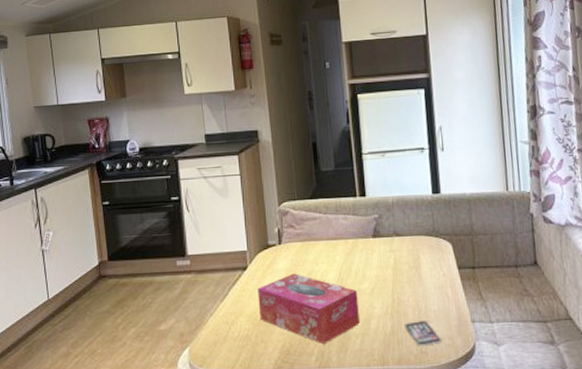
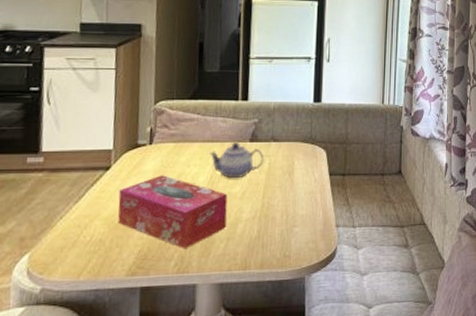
teapot: none [335,238,389,275] -> present [210,141,265,179]
smartphone: present [404,321,441,346] -> none [270,225,305,250]

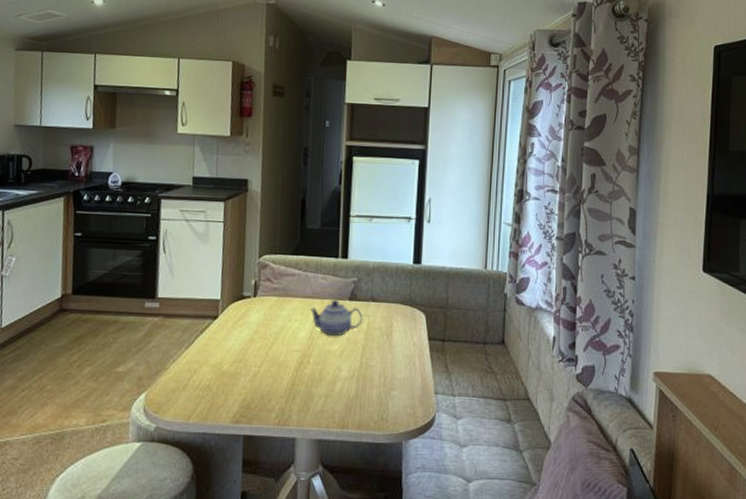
tissue box: present [118,175,228,249] -> none [224,327,327,402]

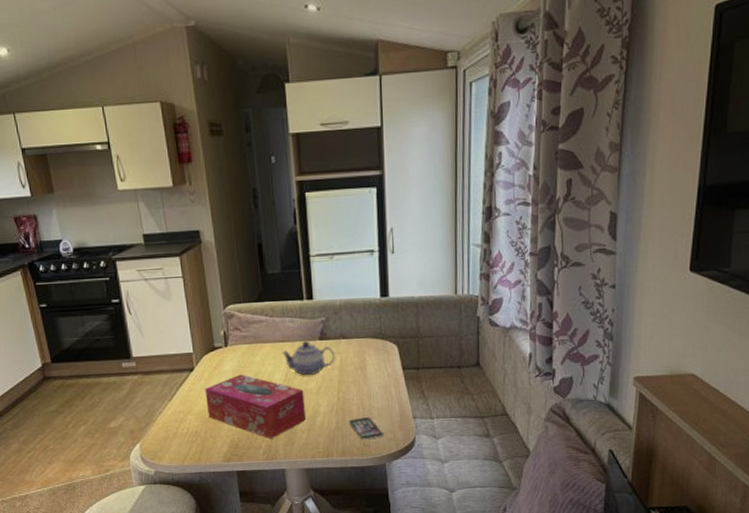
tissue box: none [224,327,327,402] -> present [205,374,306,439]
smartphone: none [368,387,403,413] -> present [348,417,383,440]

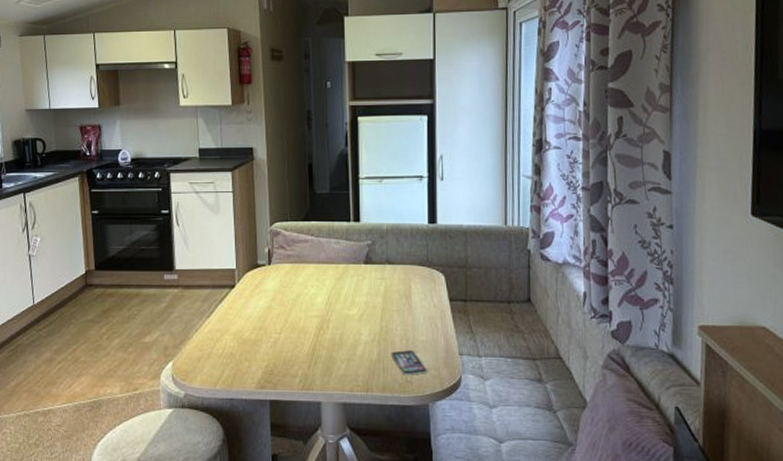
tissue box: present [205,374,306,439] -> none [244,295,346,367]
teapot: present [282,340,336,376] -> none [326,263,380,301]

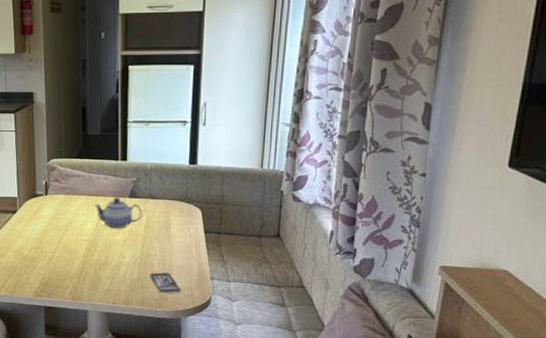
teapot: none [326,263,380,301] -> present [95,196,143,229]

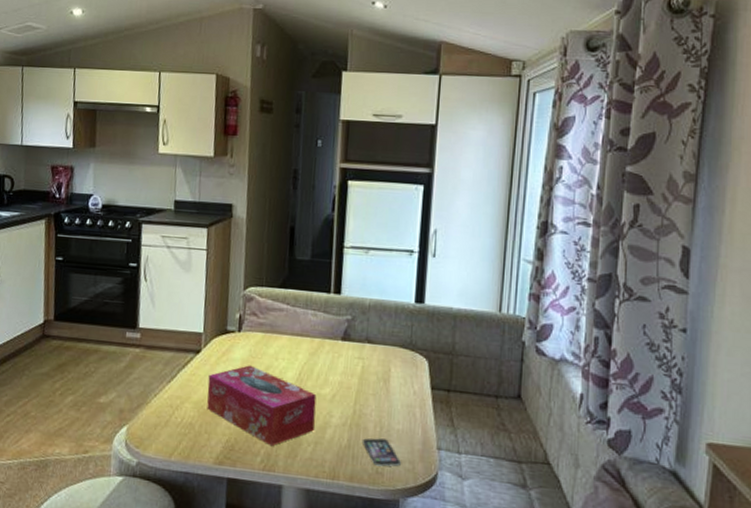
tissue box: none [24,220,111,282] -> present [207,365,317,447]
teapot: present [95,196,143,229] -> none [299,338,358,379]

